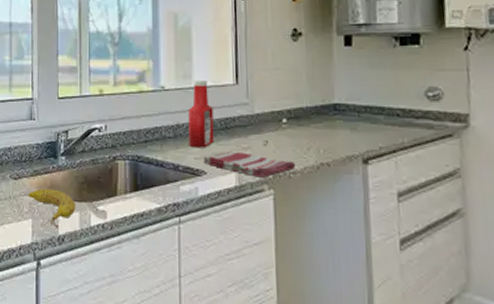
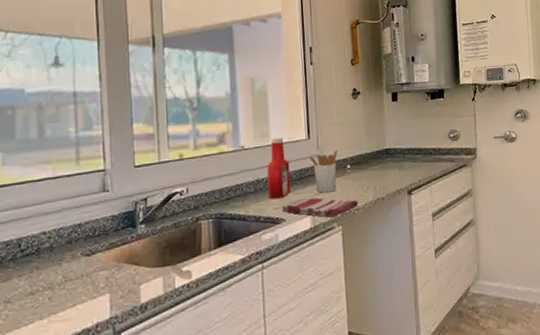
fruit: present [28,188,76,228] -> none [104,258,159,297]
utensil holder: none [237,100,271,148] -> present [309,150,337,193]

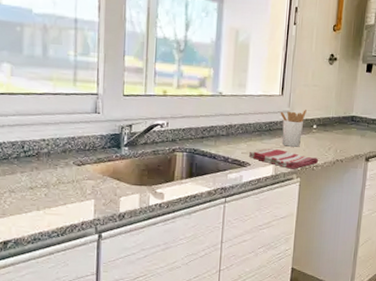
ketchup bottle: present [267,137,291,199] -> none [238,89,261,145]

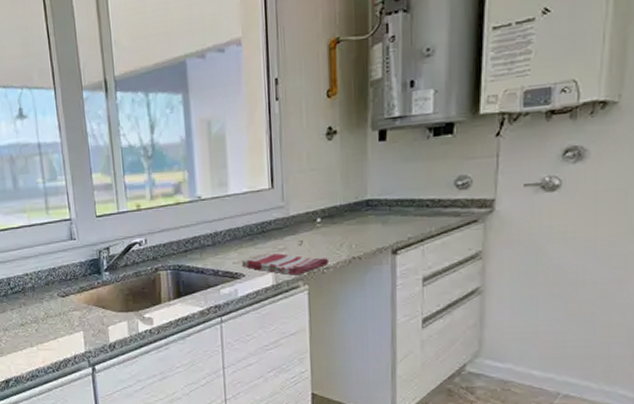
utensil holder: present [280,110,306,147] -> none [273,201,306,249]

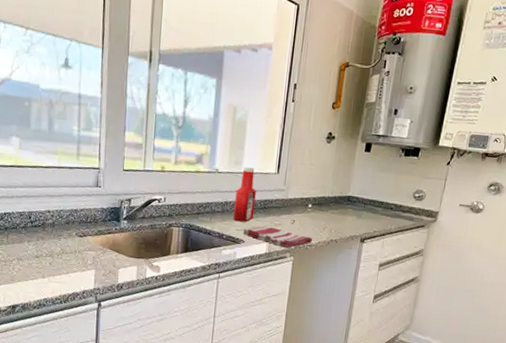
ketchup bottle: none [225,186,251,253] -> present [233,166,256,222]

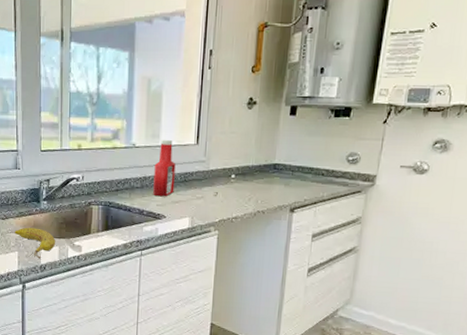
fruit: none [92,246,135,278] -> present [14,227,56,259]
dish towel: present [242,226,313,248] -> none [163,199,238,222]

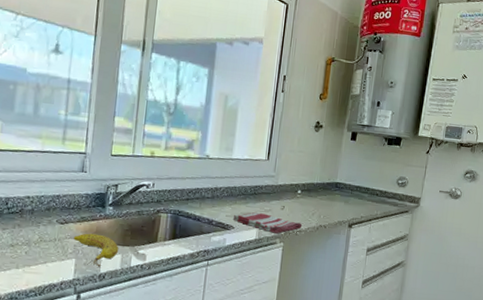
ketchup bottle: present [153,139,176,197] -> none [223,153,247,208]
dish towel: none [163,199,238,222] -> present [232,211,303,234]

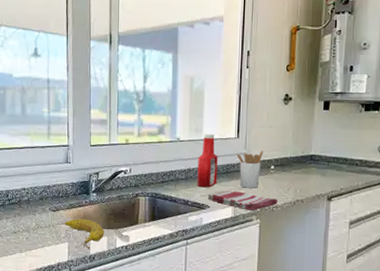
ketchup bottle: none [223,153,247,208] -> present [197,133,218,188]
utensil holder: none [265,175,292,212] -> present [237,151,263,188]

